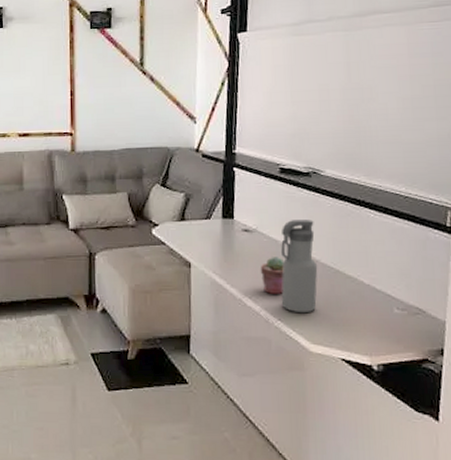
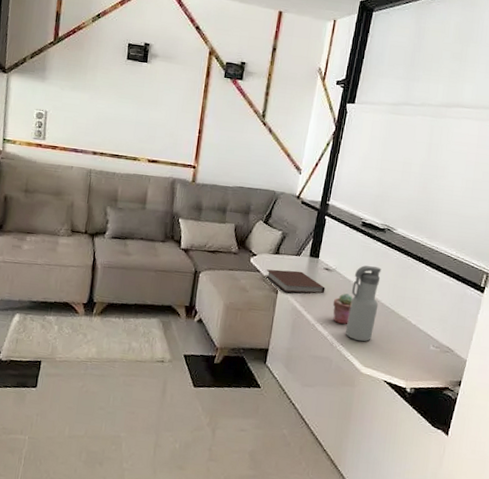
notebook: none [172,237,248,264] -> present [265,269,325,294]

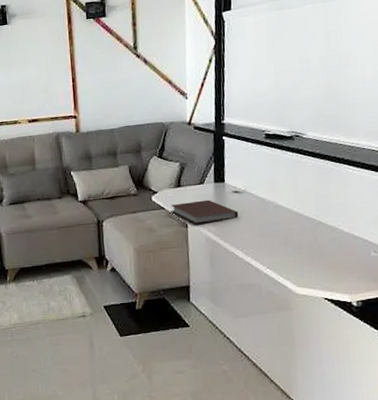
potted succulent: present [332,293,353,325] -> none [249,213,272,247]
water bottle: present [345,265,382,342] -> none [268,178,302,261]

